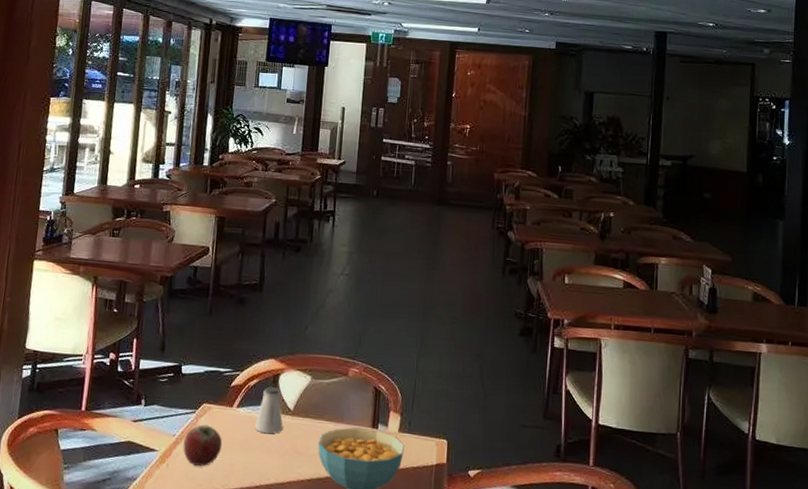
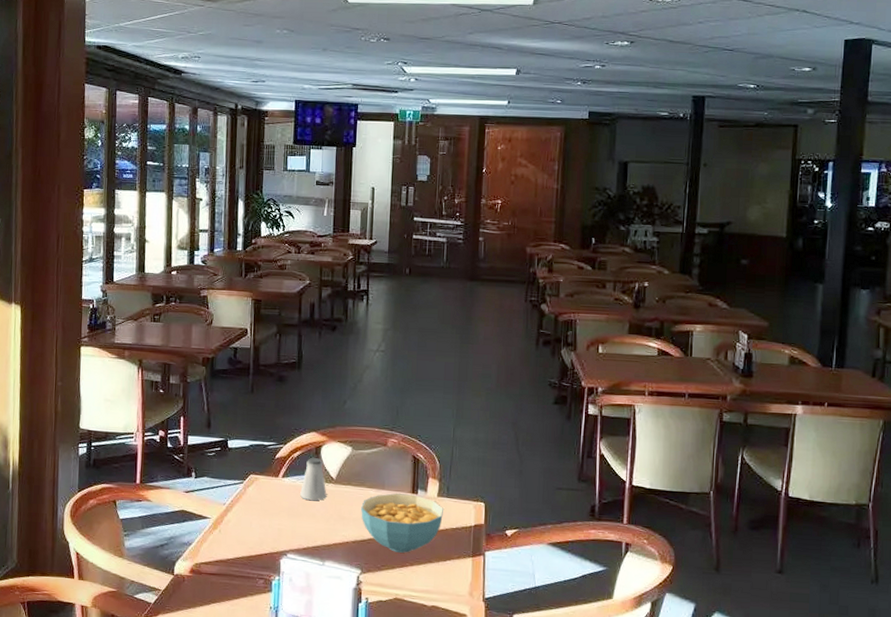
apple: present [183,424,223,466] -> none [233,493,271,531]

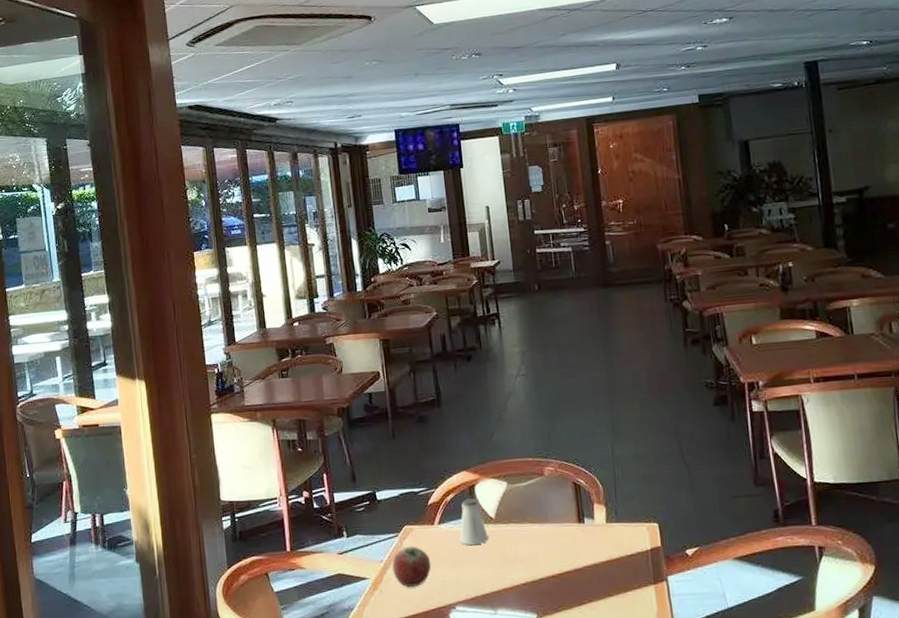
apple: none [233,493,271,531] -> present [392,546,432,587]
cereal bowl: present [361,493,444,553] -> none [526,524,616,590]

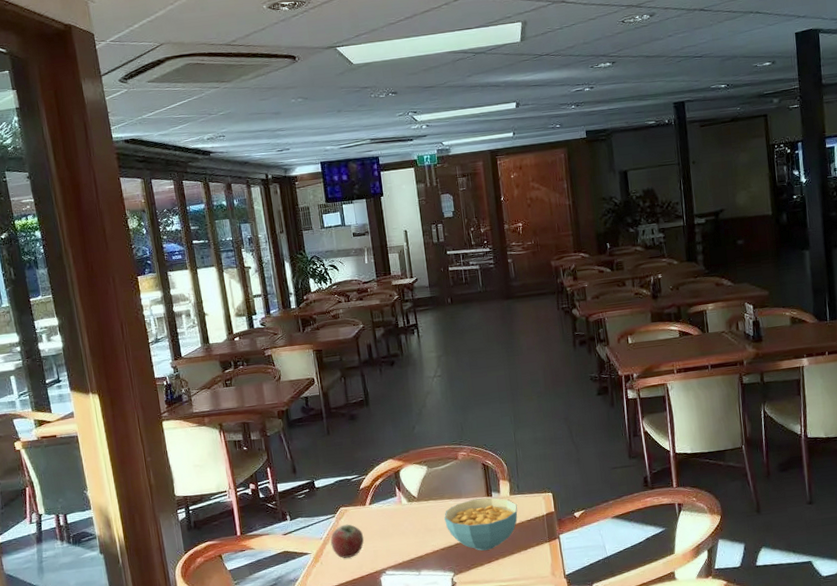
saltshaker: present [459,498,488,546] -> none [388,481,412,521]
cereal bowl: none [526,524,616,590] -> present [444,497,518,551]

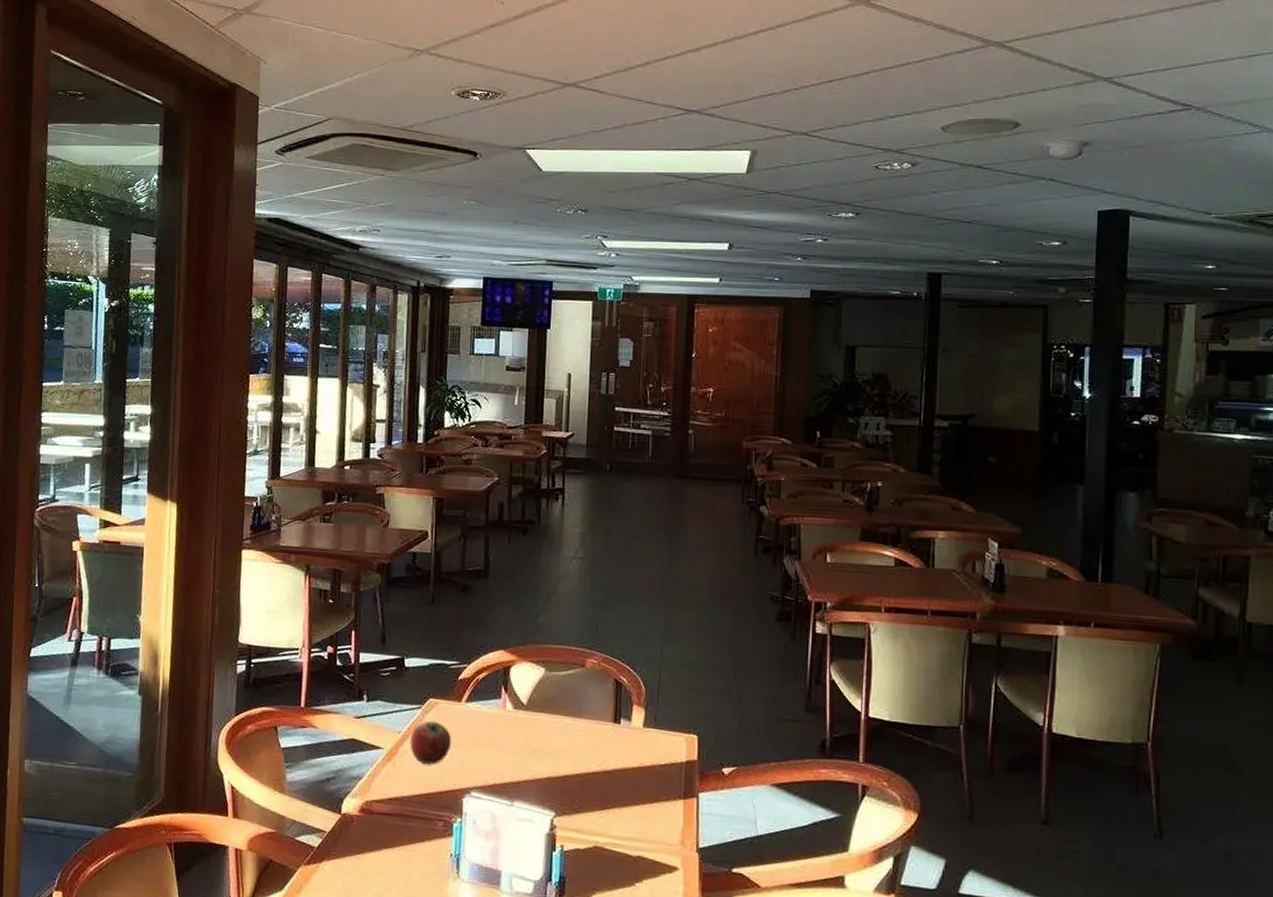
cereal bowl: present [444,497,518,551] -> none [555,722,651,793]

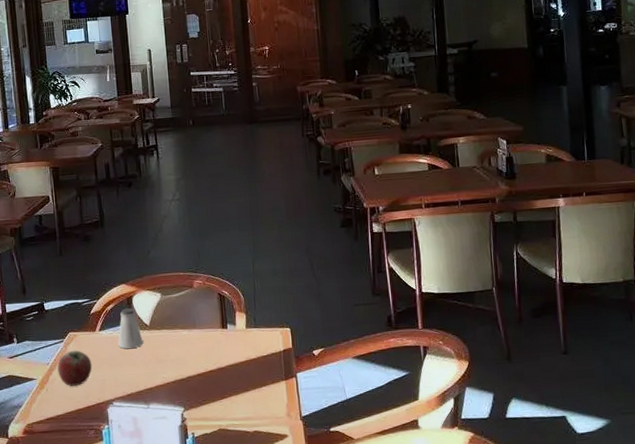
saltshaker: none [486,680,517,730] -> present [118,308,143,349]

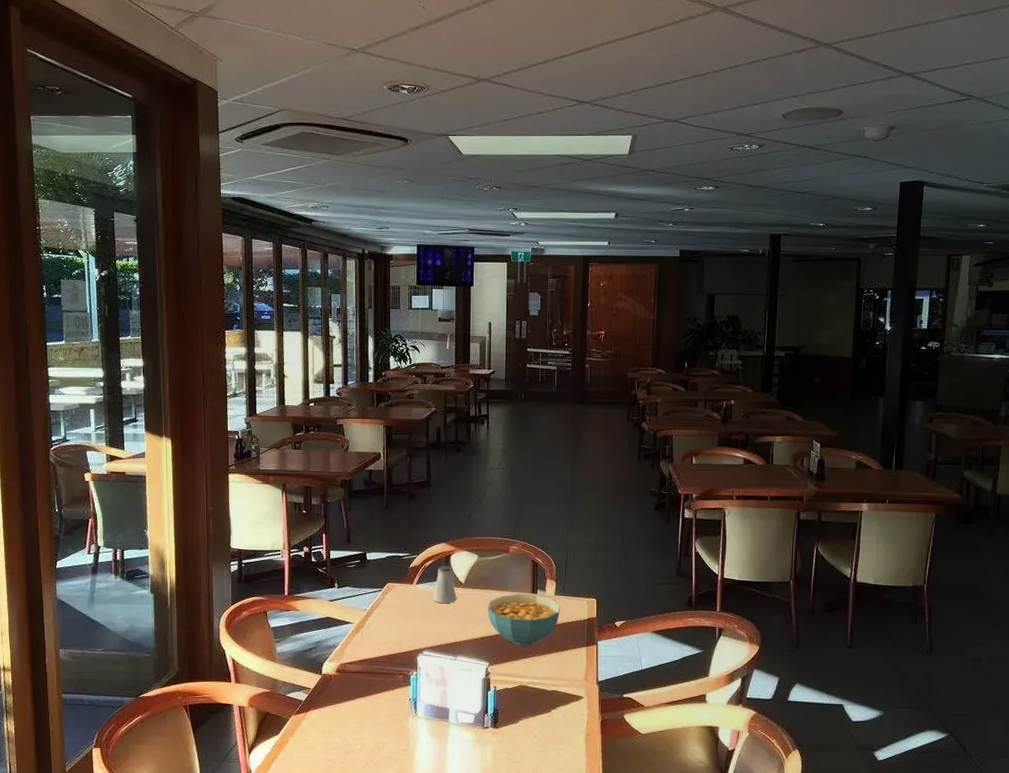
apple: present [57,350,93,386] -> none [374,600,407,633]
cereal bowl: none [177,329,254,386] -> present [488,594,561,646]

